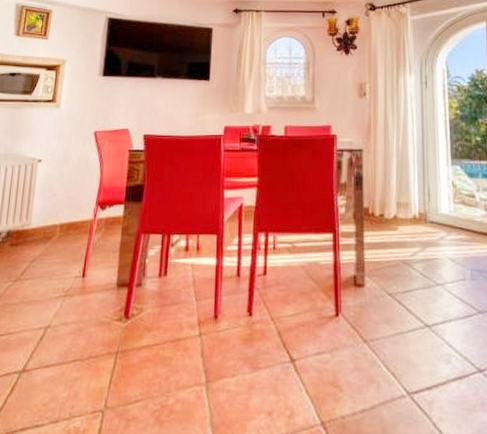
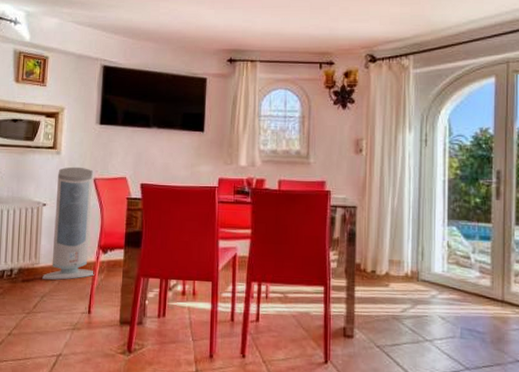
air purifier: none [33,119,94,241] -> present [42,166,95,280]

